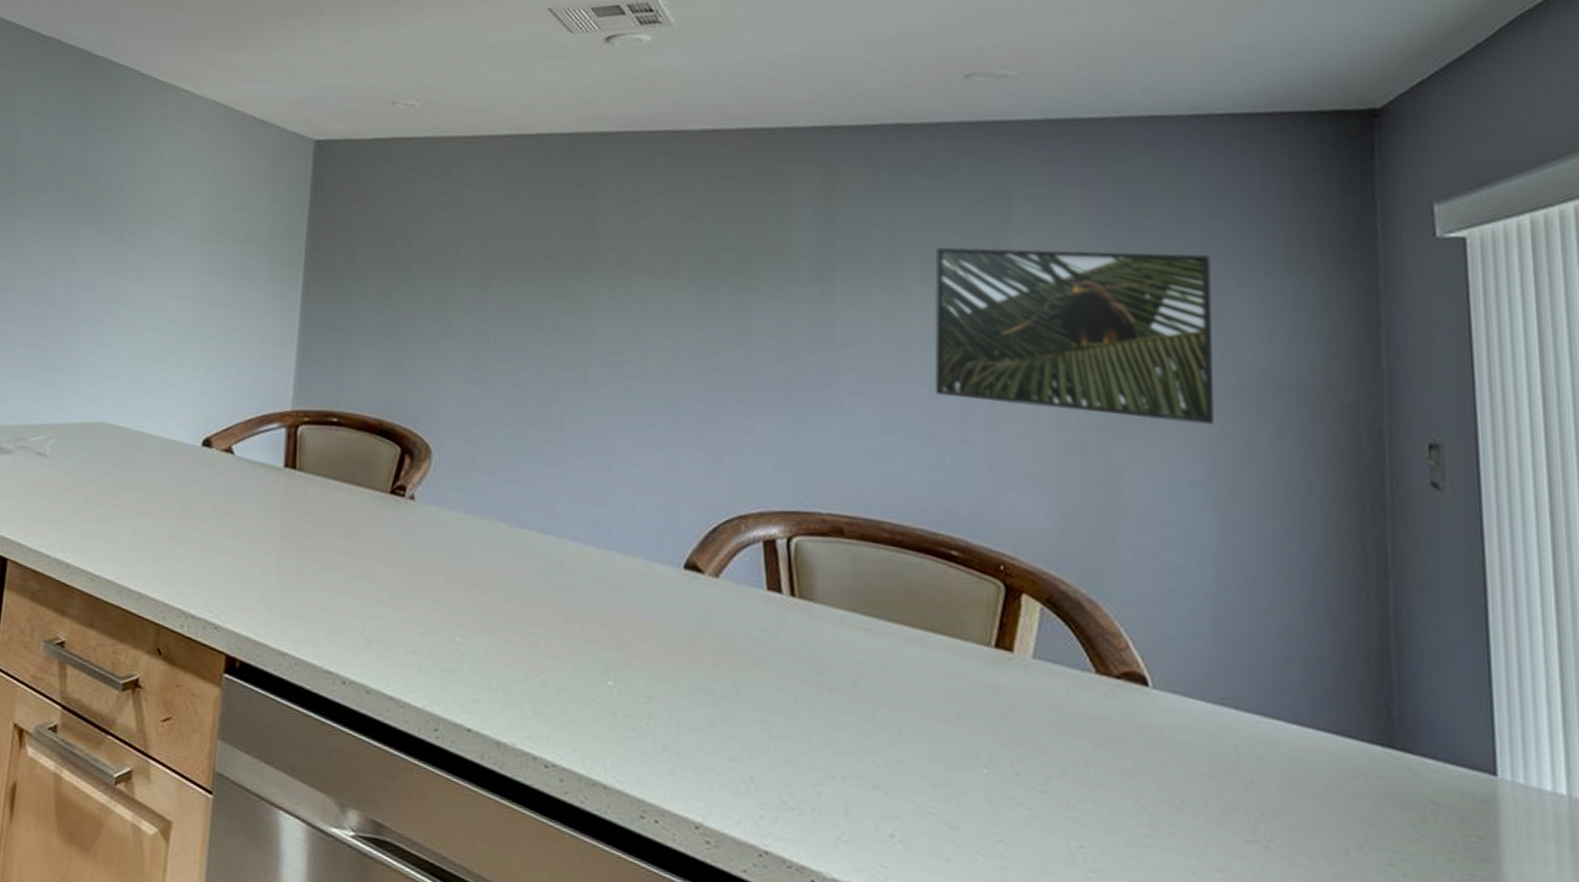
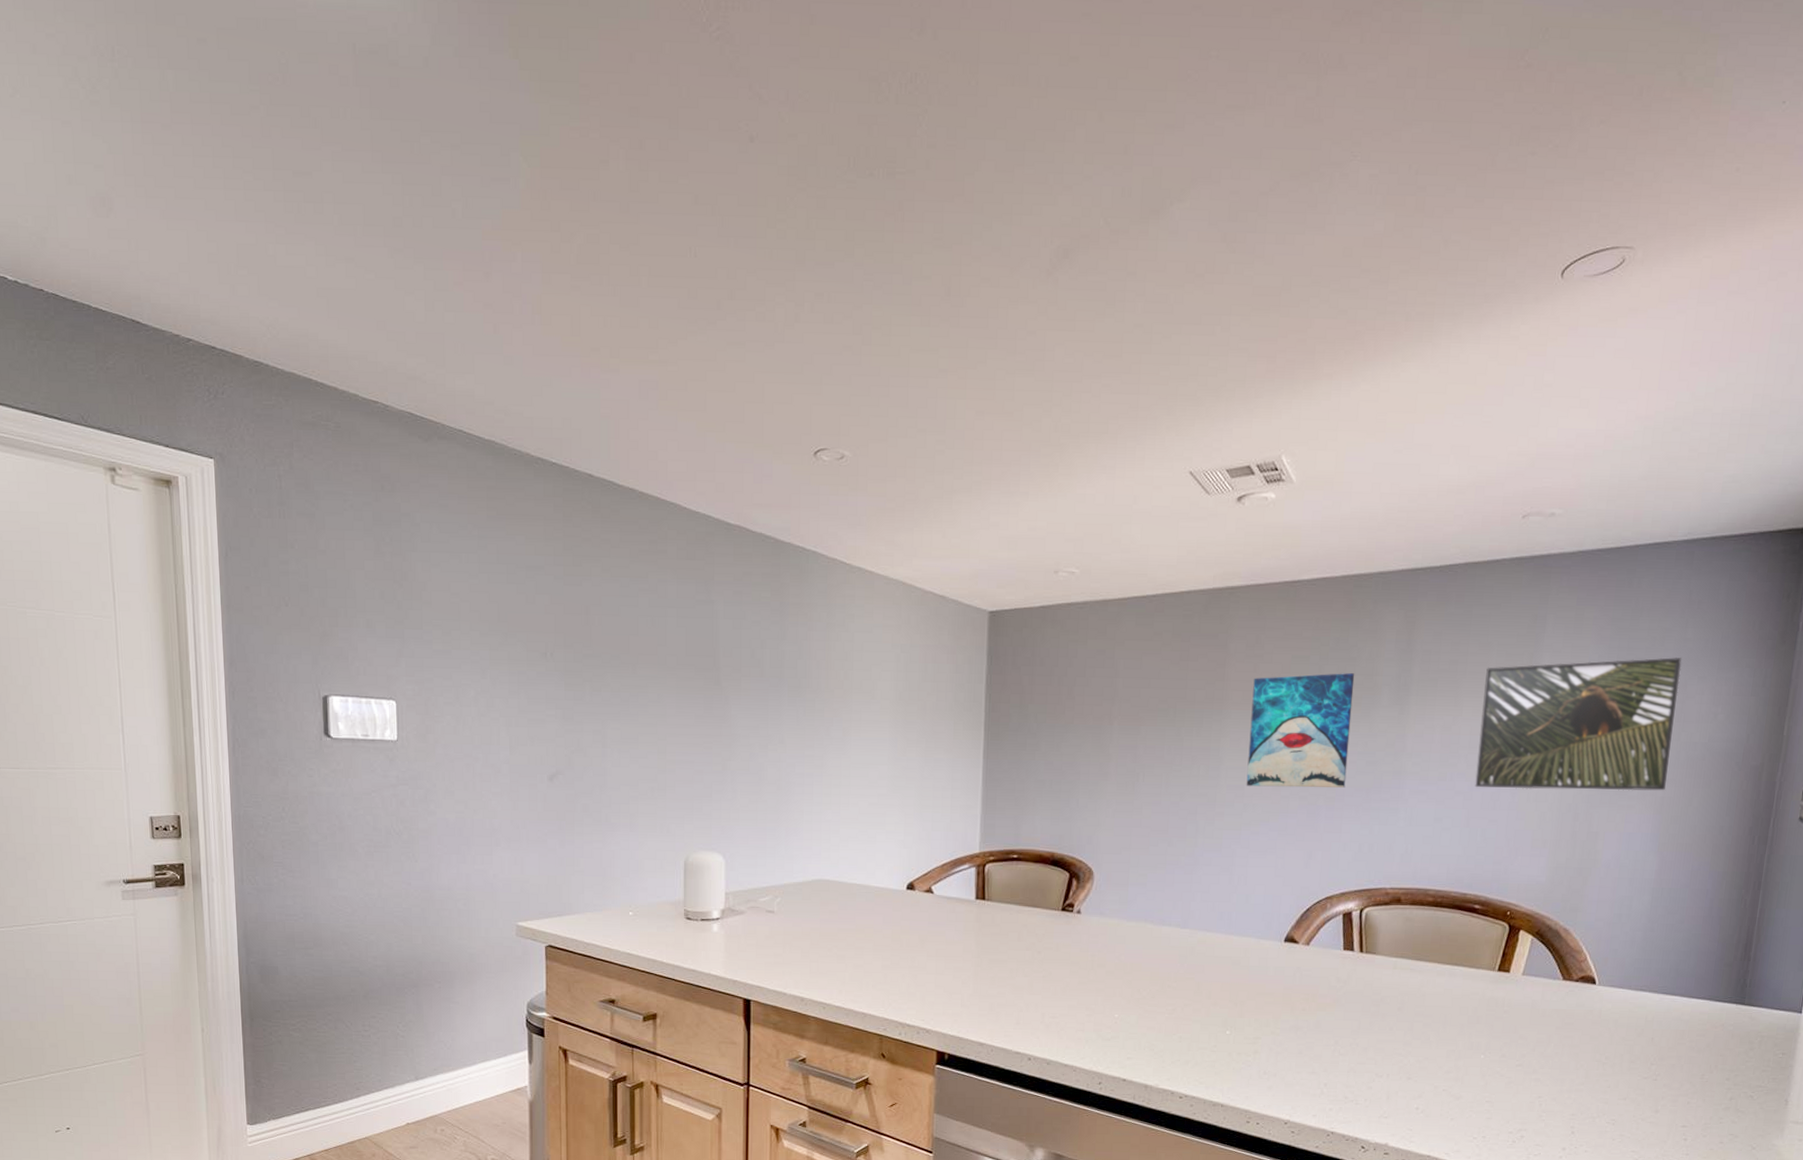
wall art: none [625,236,761,378] -> present [1246,673,1355,788]

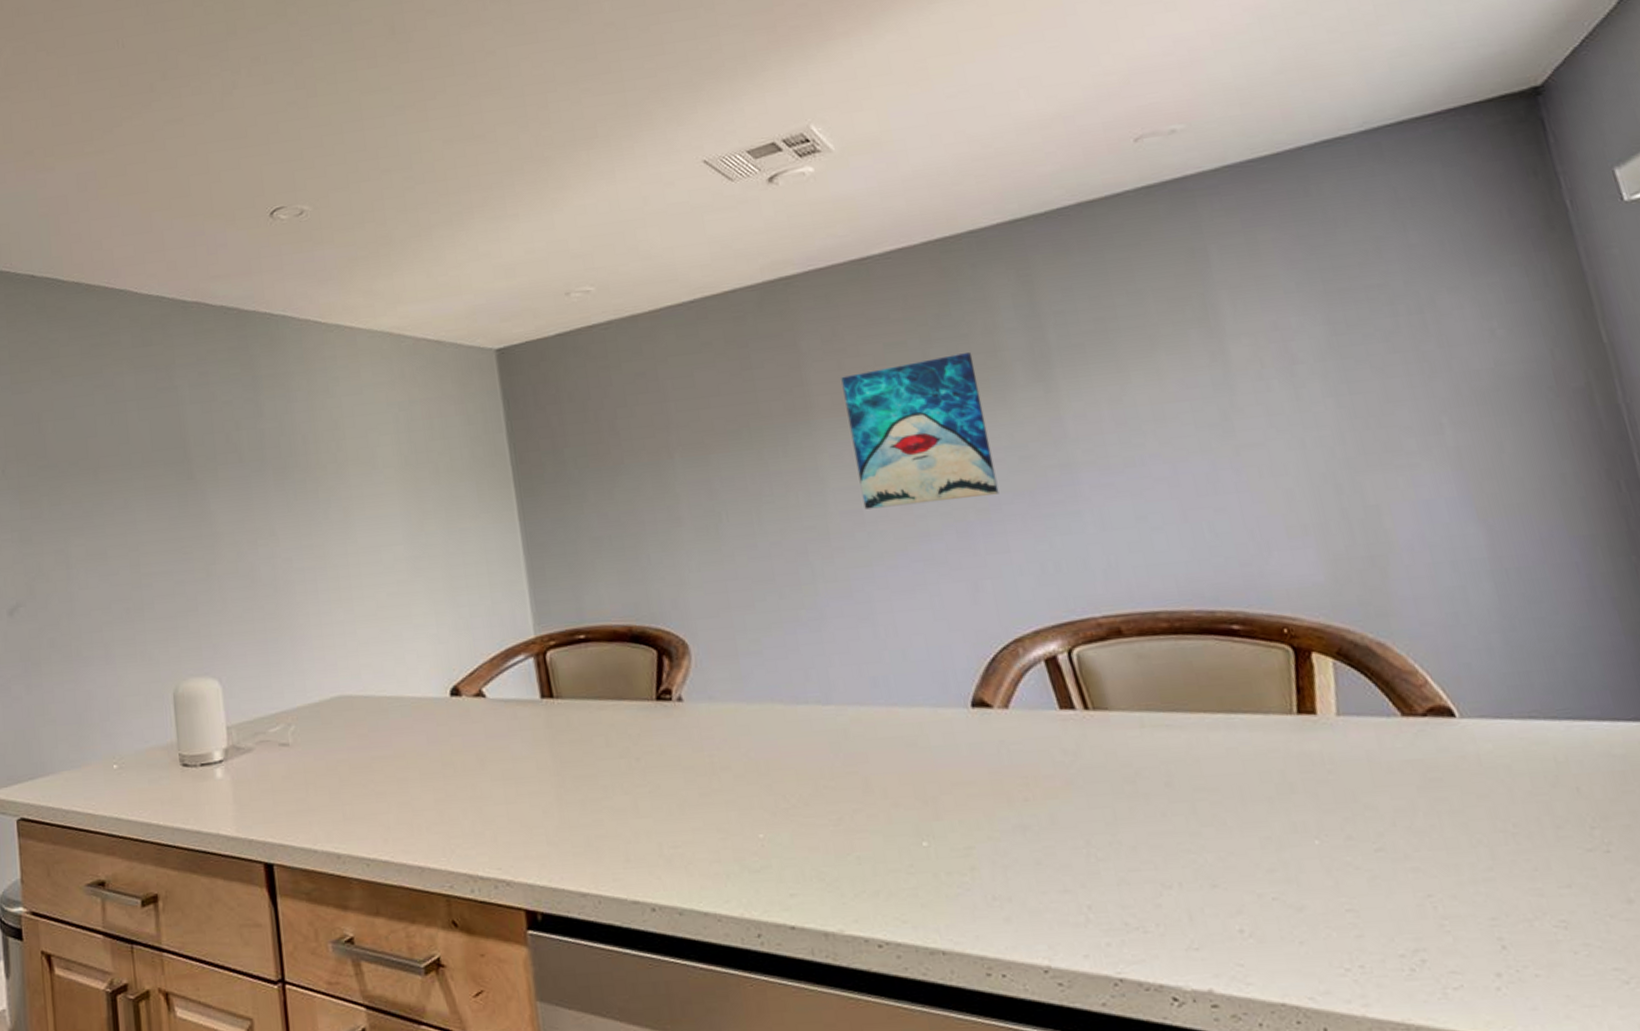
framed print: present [1475,657,1682,791] -> none [1146,269,1456,470]

